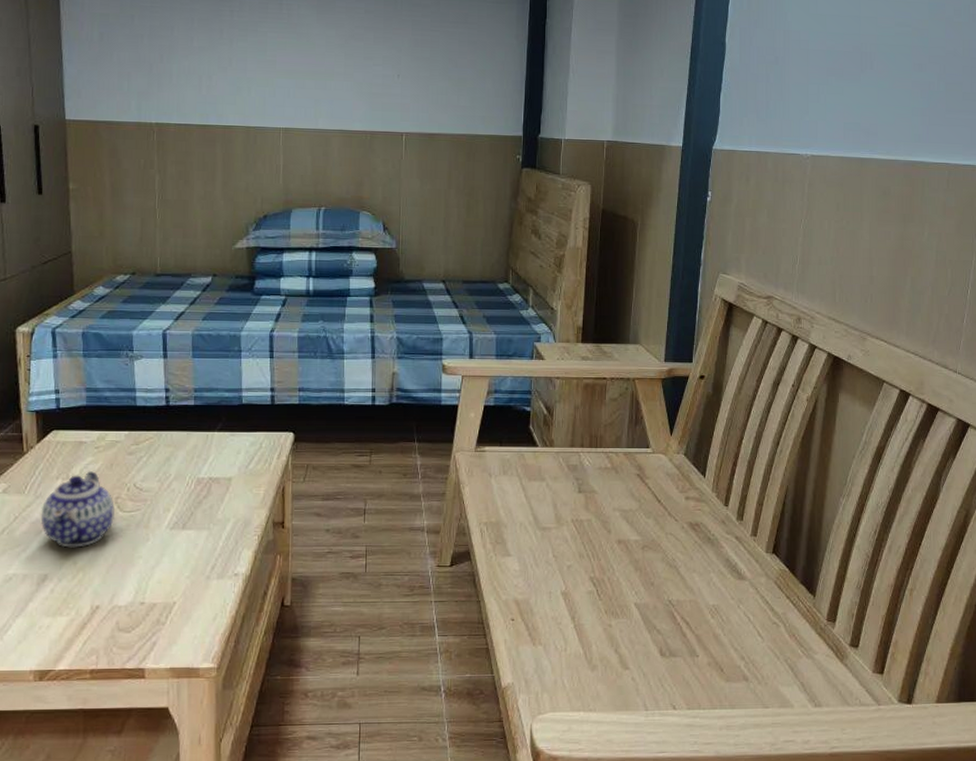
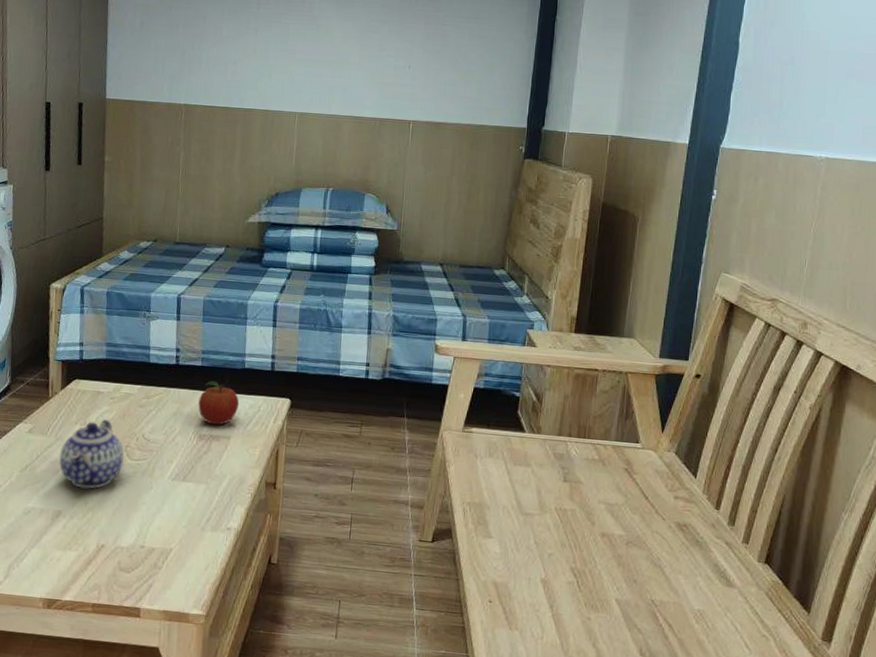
fruit: none [194,420,239,467] -> present [198,380,240,425]

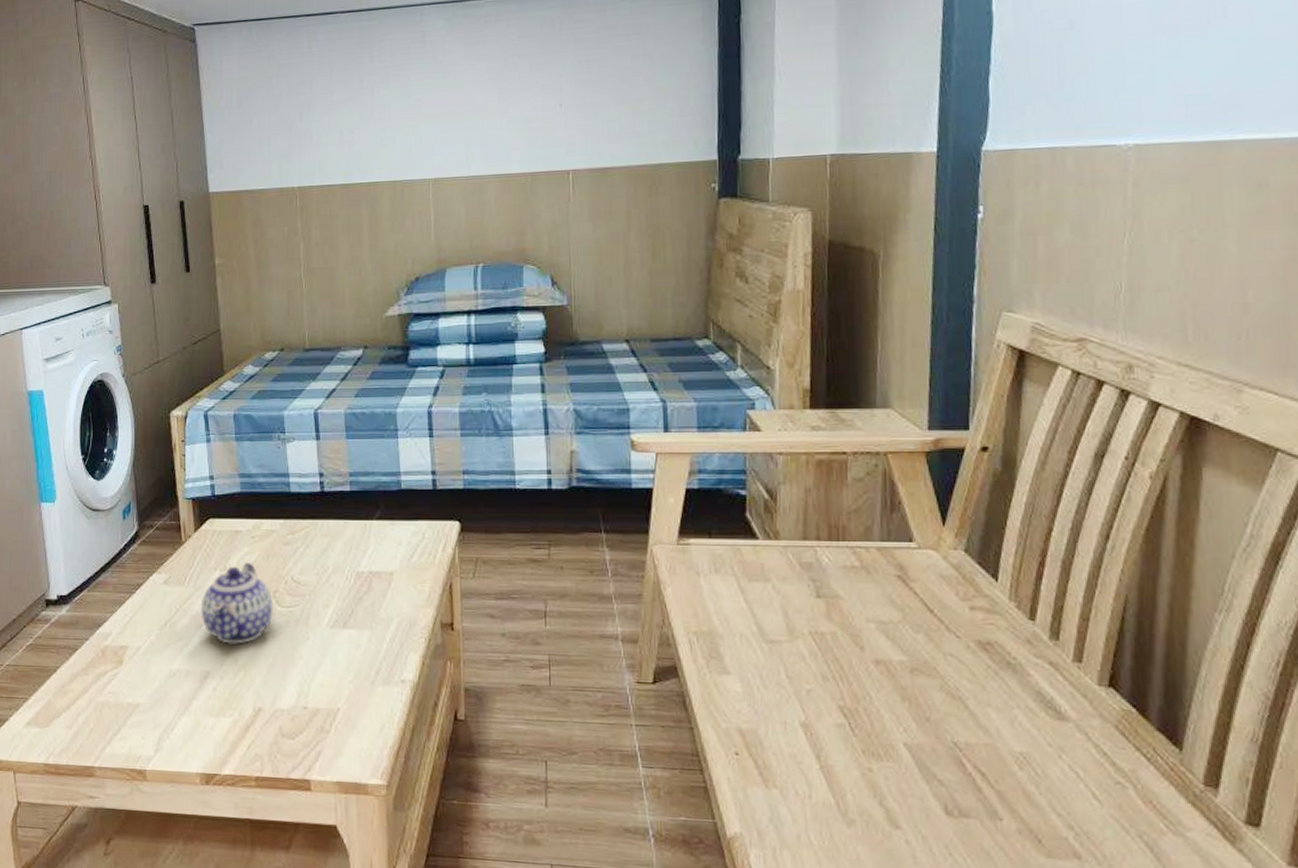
fruit: present [198,380,240,425] -> none [351,507,400,559]

